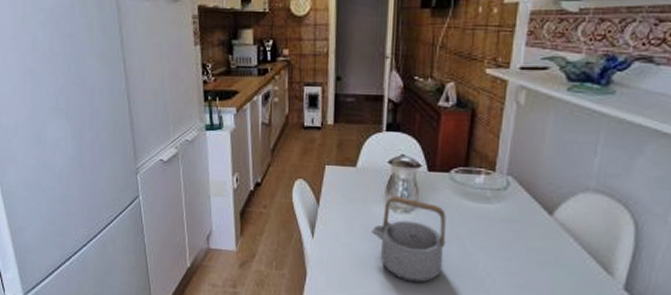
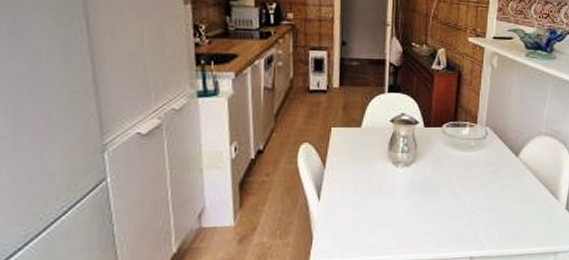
teapot: present [371,196,446,283] -> none [376,152,440,230]

